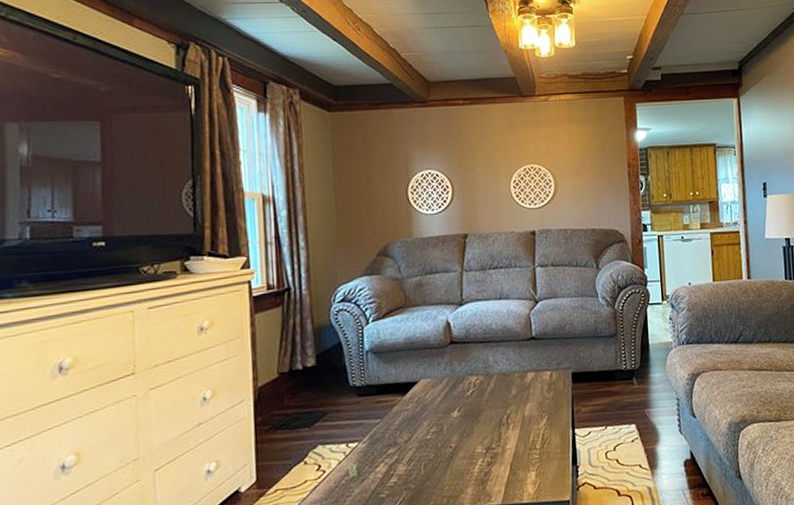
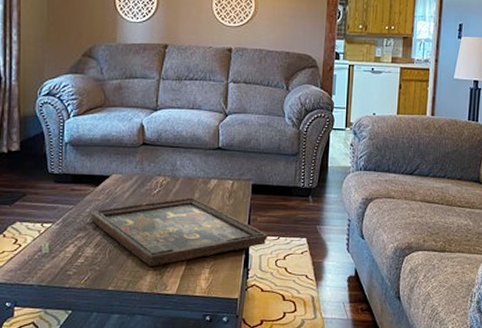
decorative tray: none [399,394,595,477] -> present [90,197,268,267]

